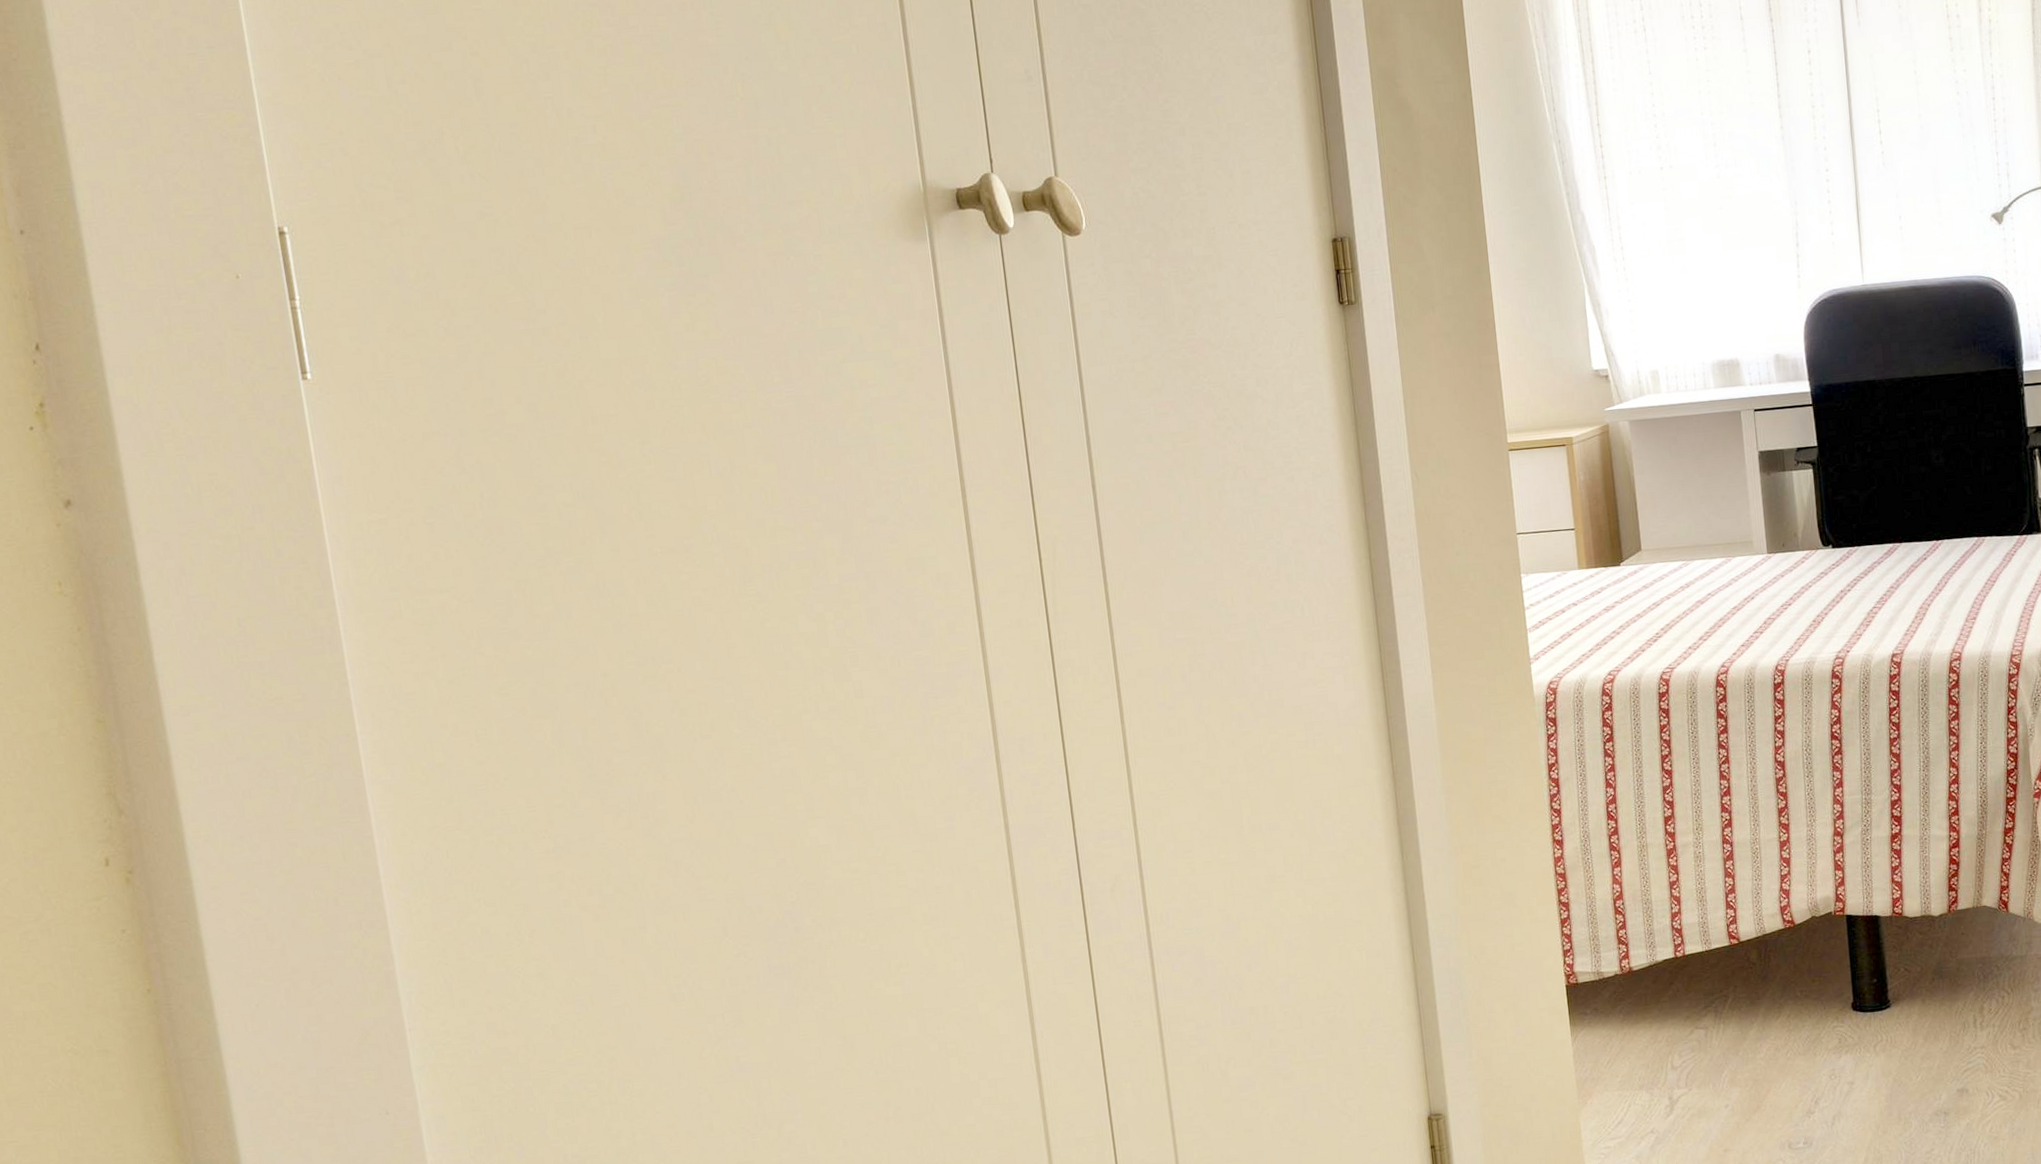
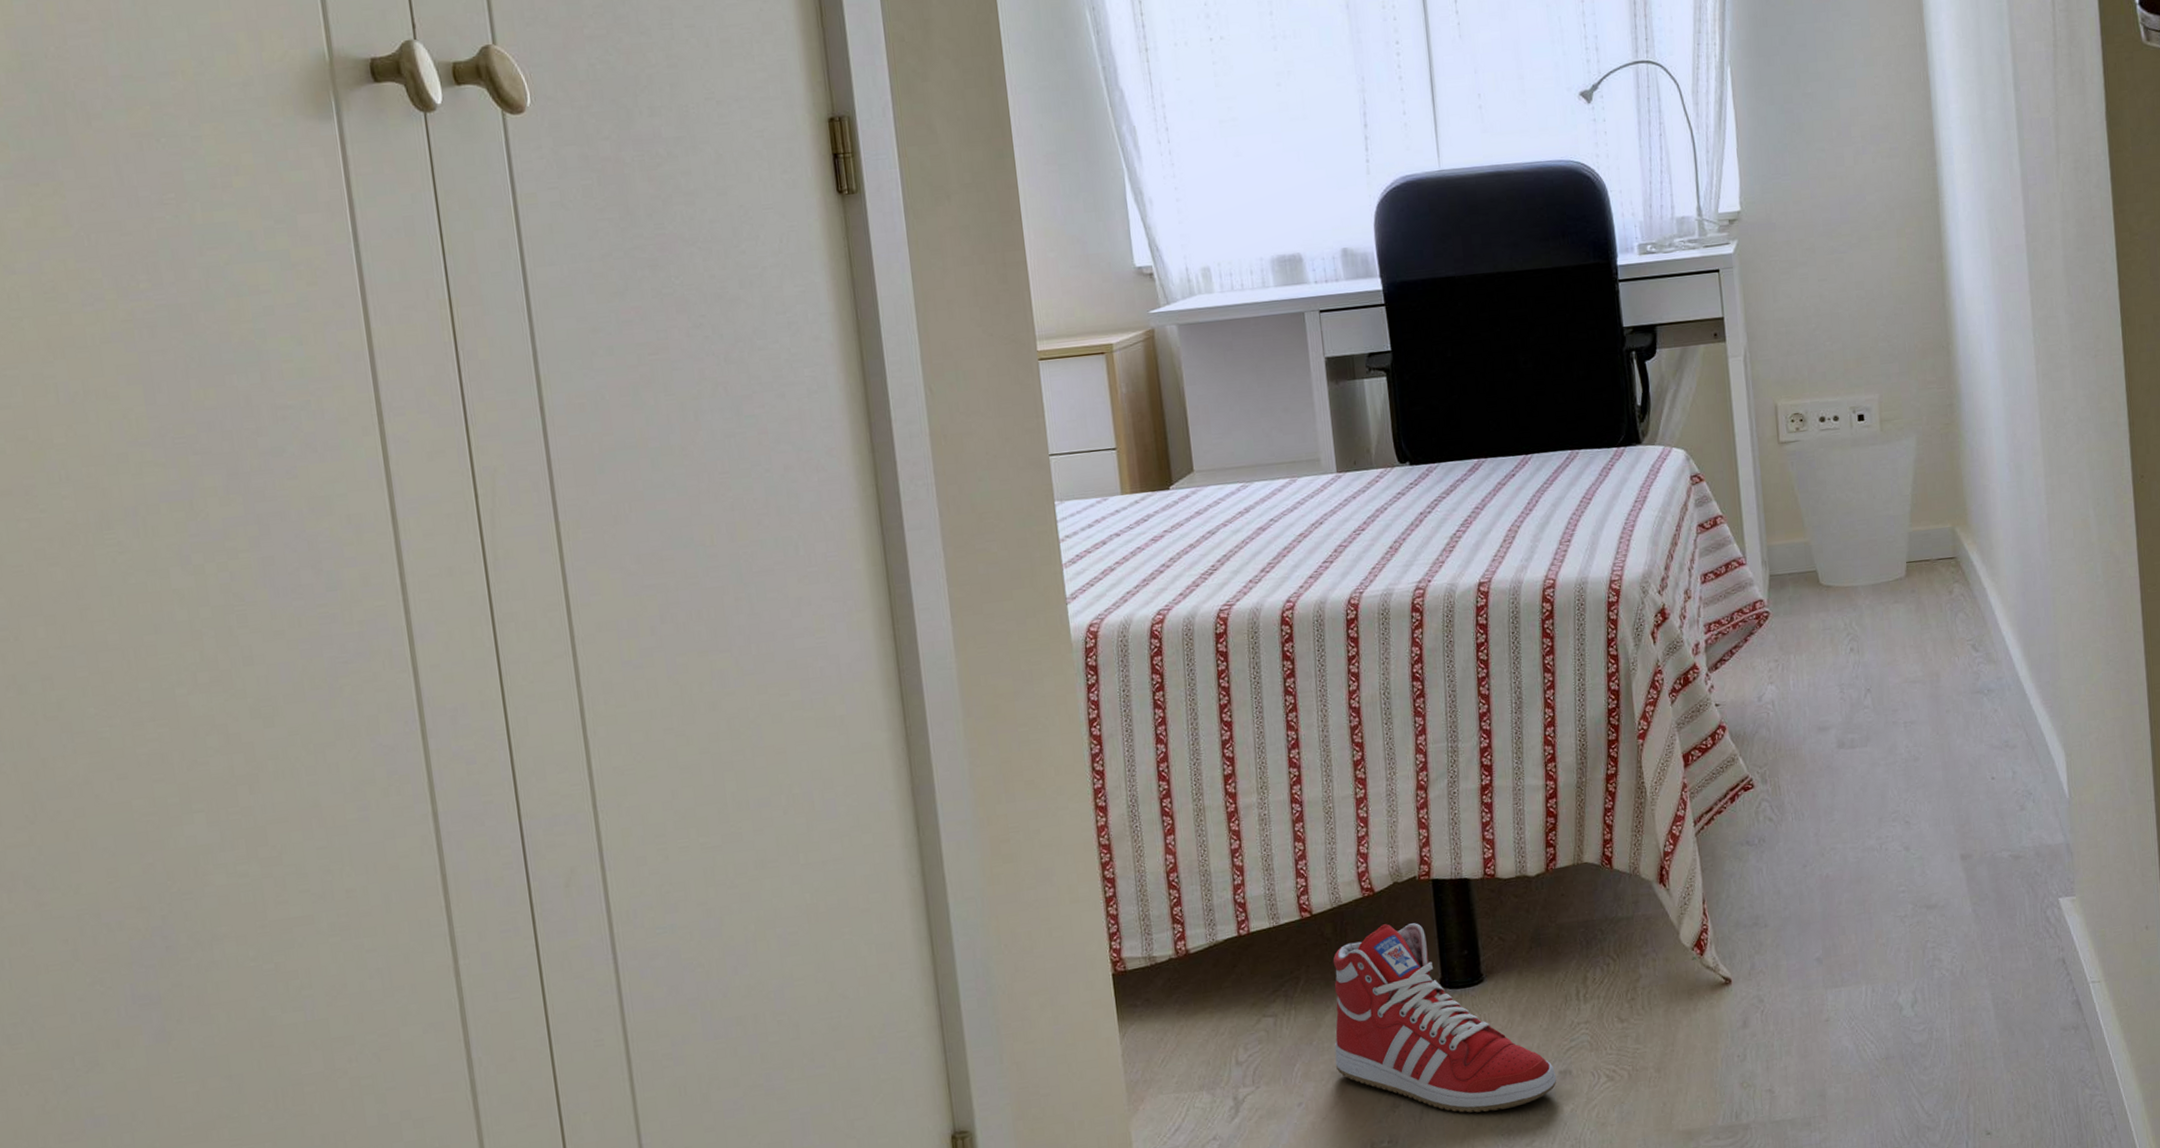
sneaker: none [1757,952,1955,1122] -> present [1333,923,1557,1113]

